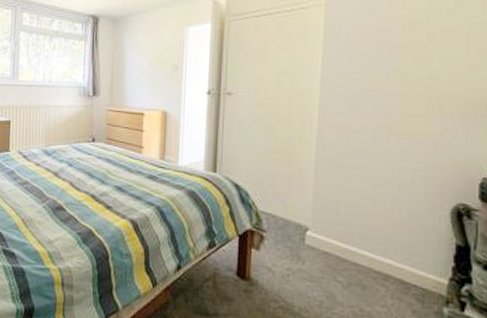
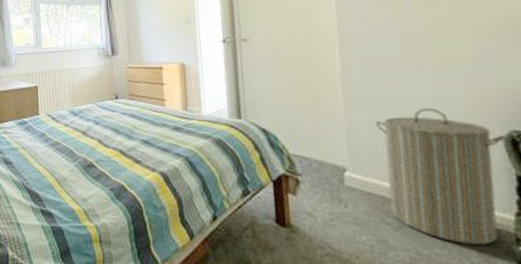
laundry hamper: none [340,176,453,305] -> present [375,108,506,245]

